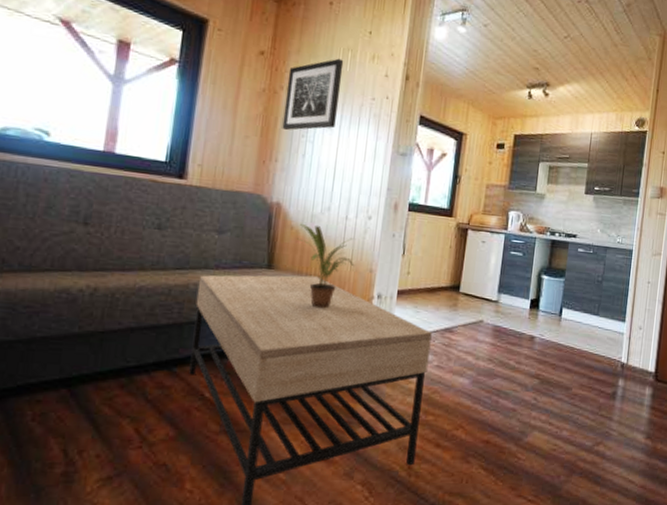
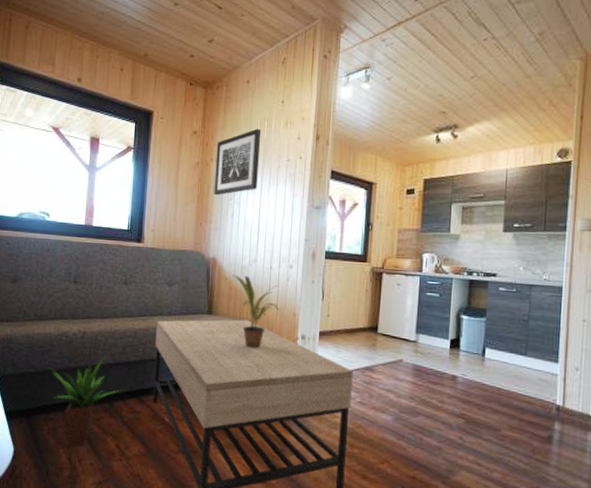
potted plant: none [40,317,148,436] -> present [50,355,123,447]

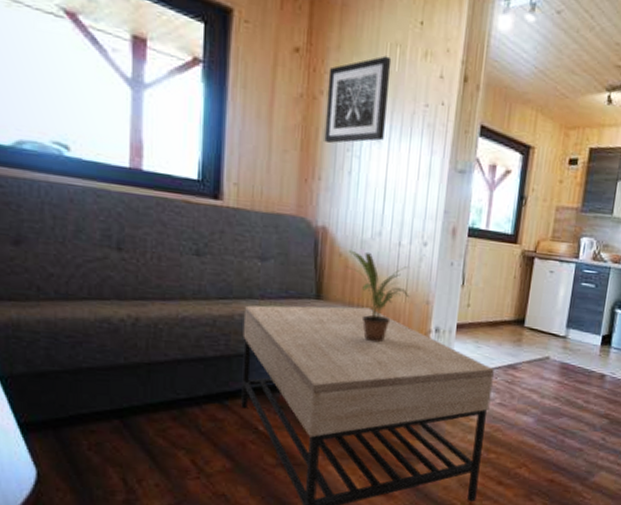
potted plant: present [50,355,123,447] -> none [86,348,198,465]

